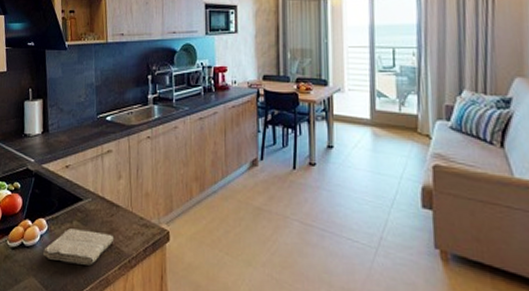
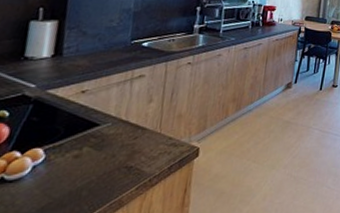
washcloth: present [43,228,115,265] -> none [34,155,136,192]

